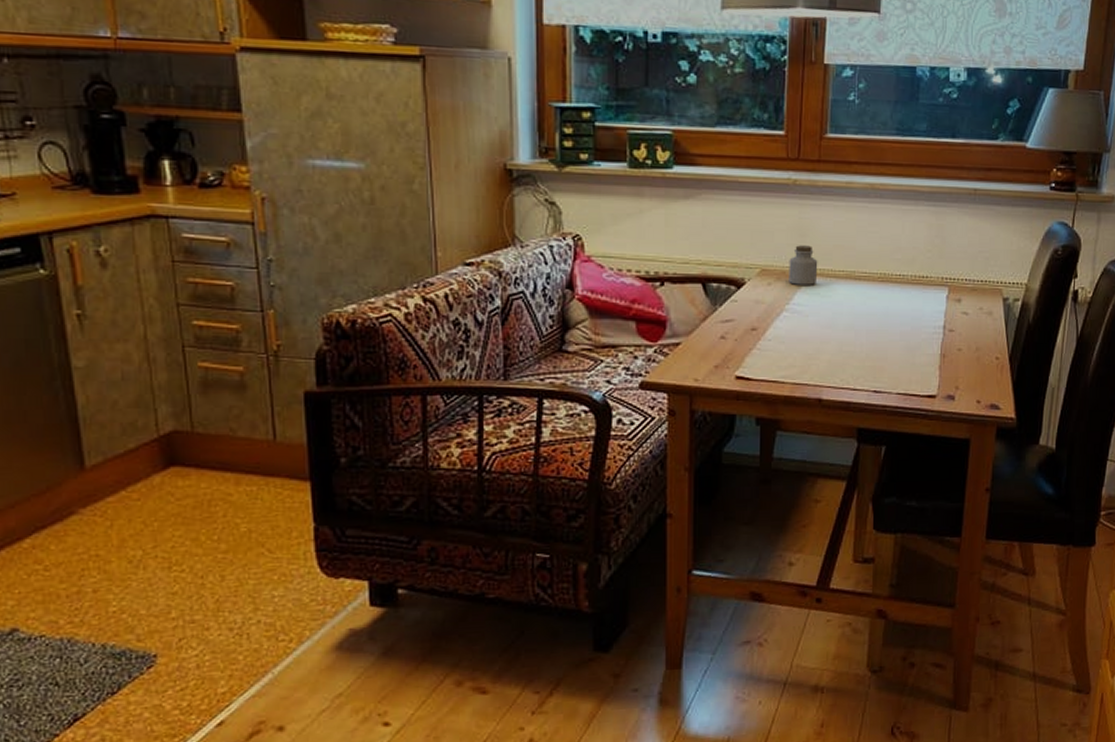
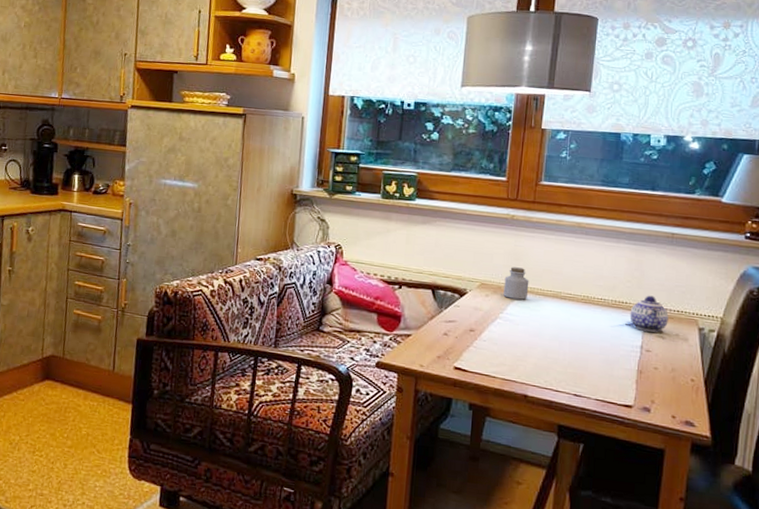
teapot: none [931,265,972,308] -> present [629,295,669,333]

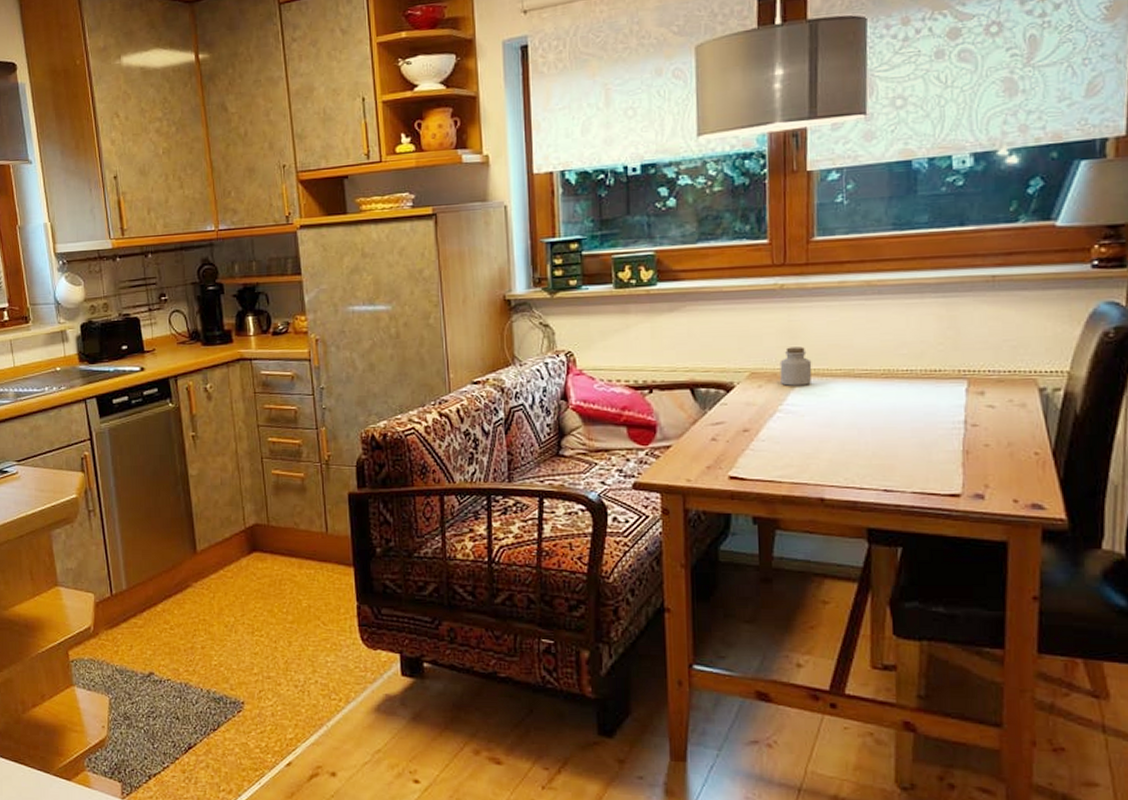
teapot: present [629,295,669,333] -> none [946,357,998,402]

